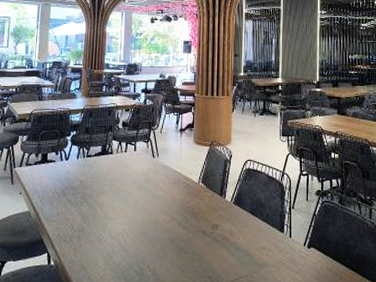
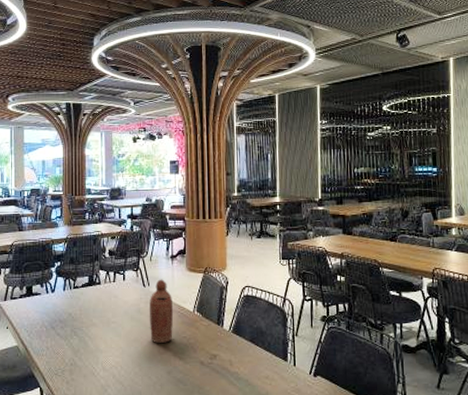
bottle: none [157,151,179,213] -> present [150,279,173,344]

